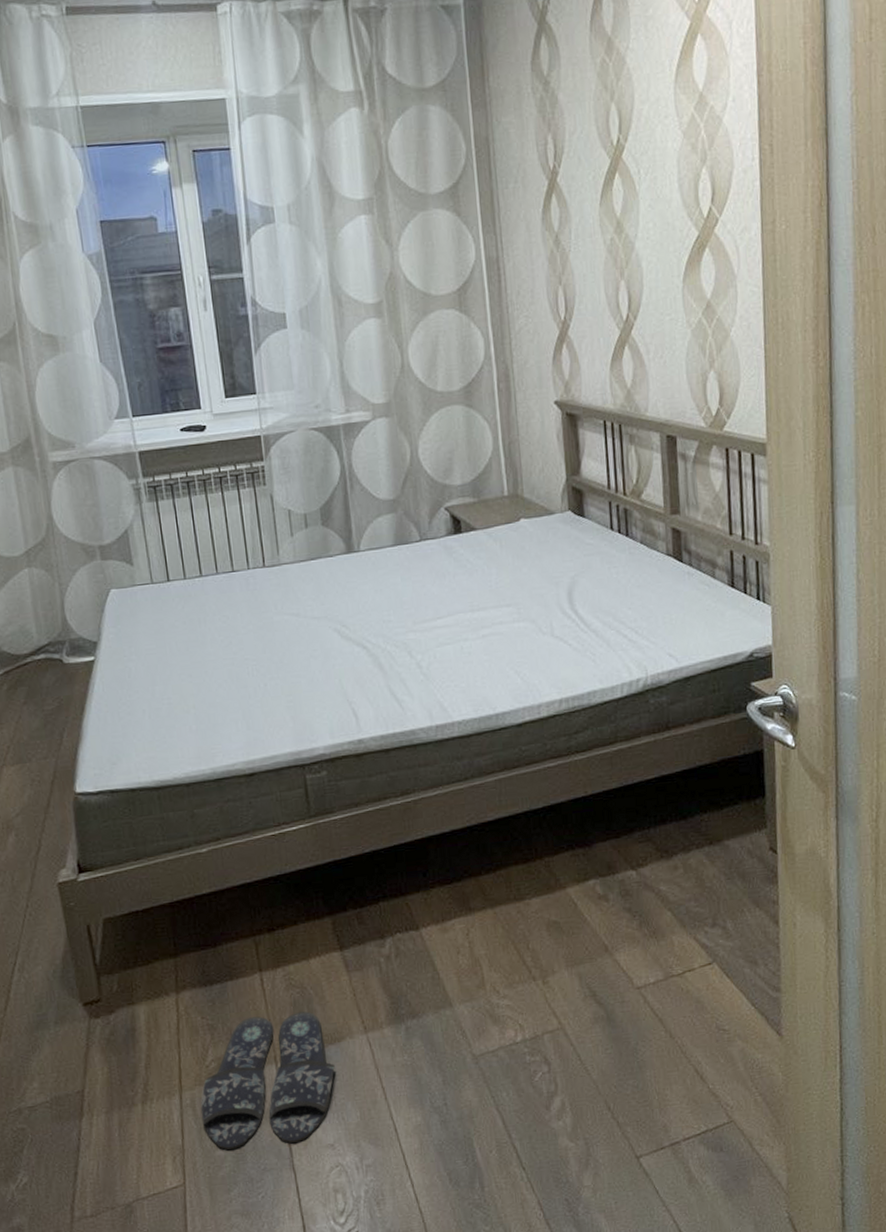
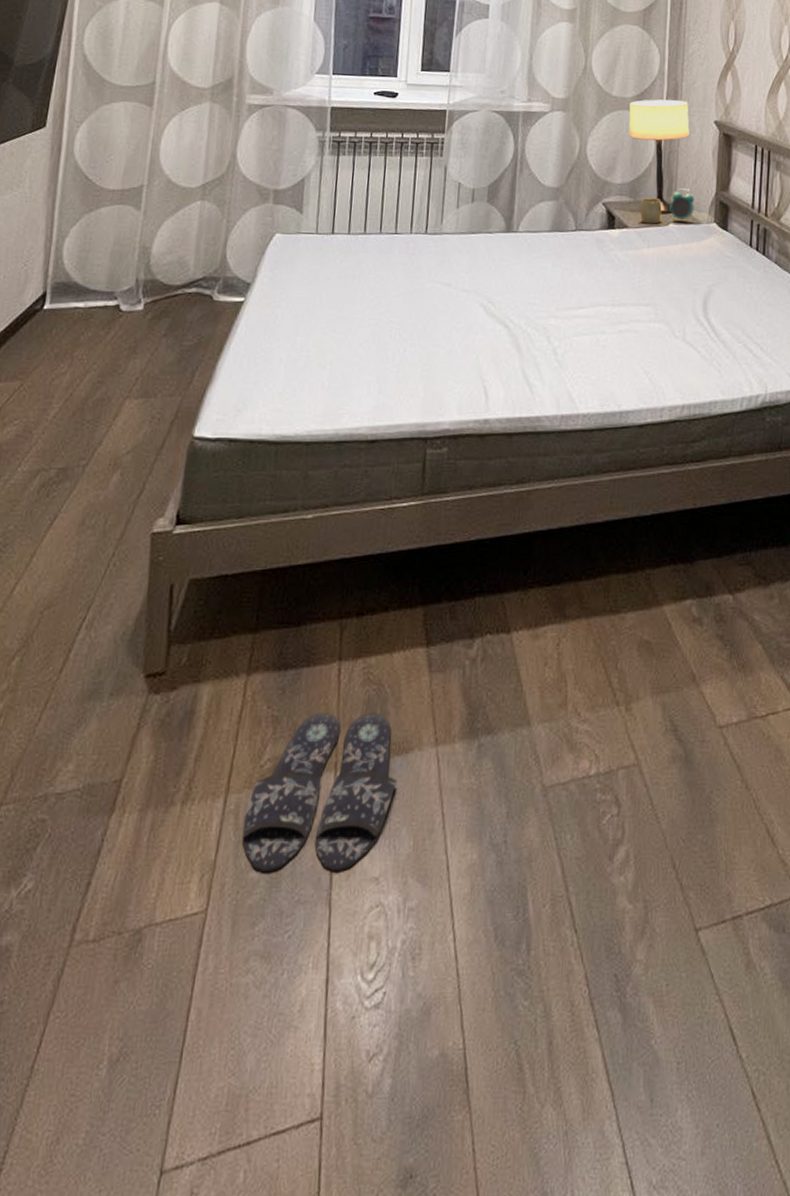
table lamp: none [458,384,529,510] -> present [629,99,690,214]
mug: none [485,494,511,523] -> present [639,198,662,224]
alarm clock: none [517,479,545,515] -> present [669,188,695,223]

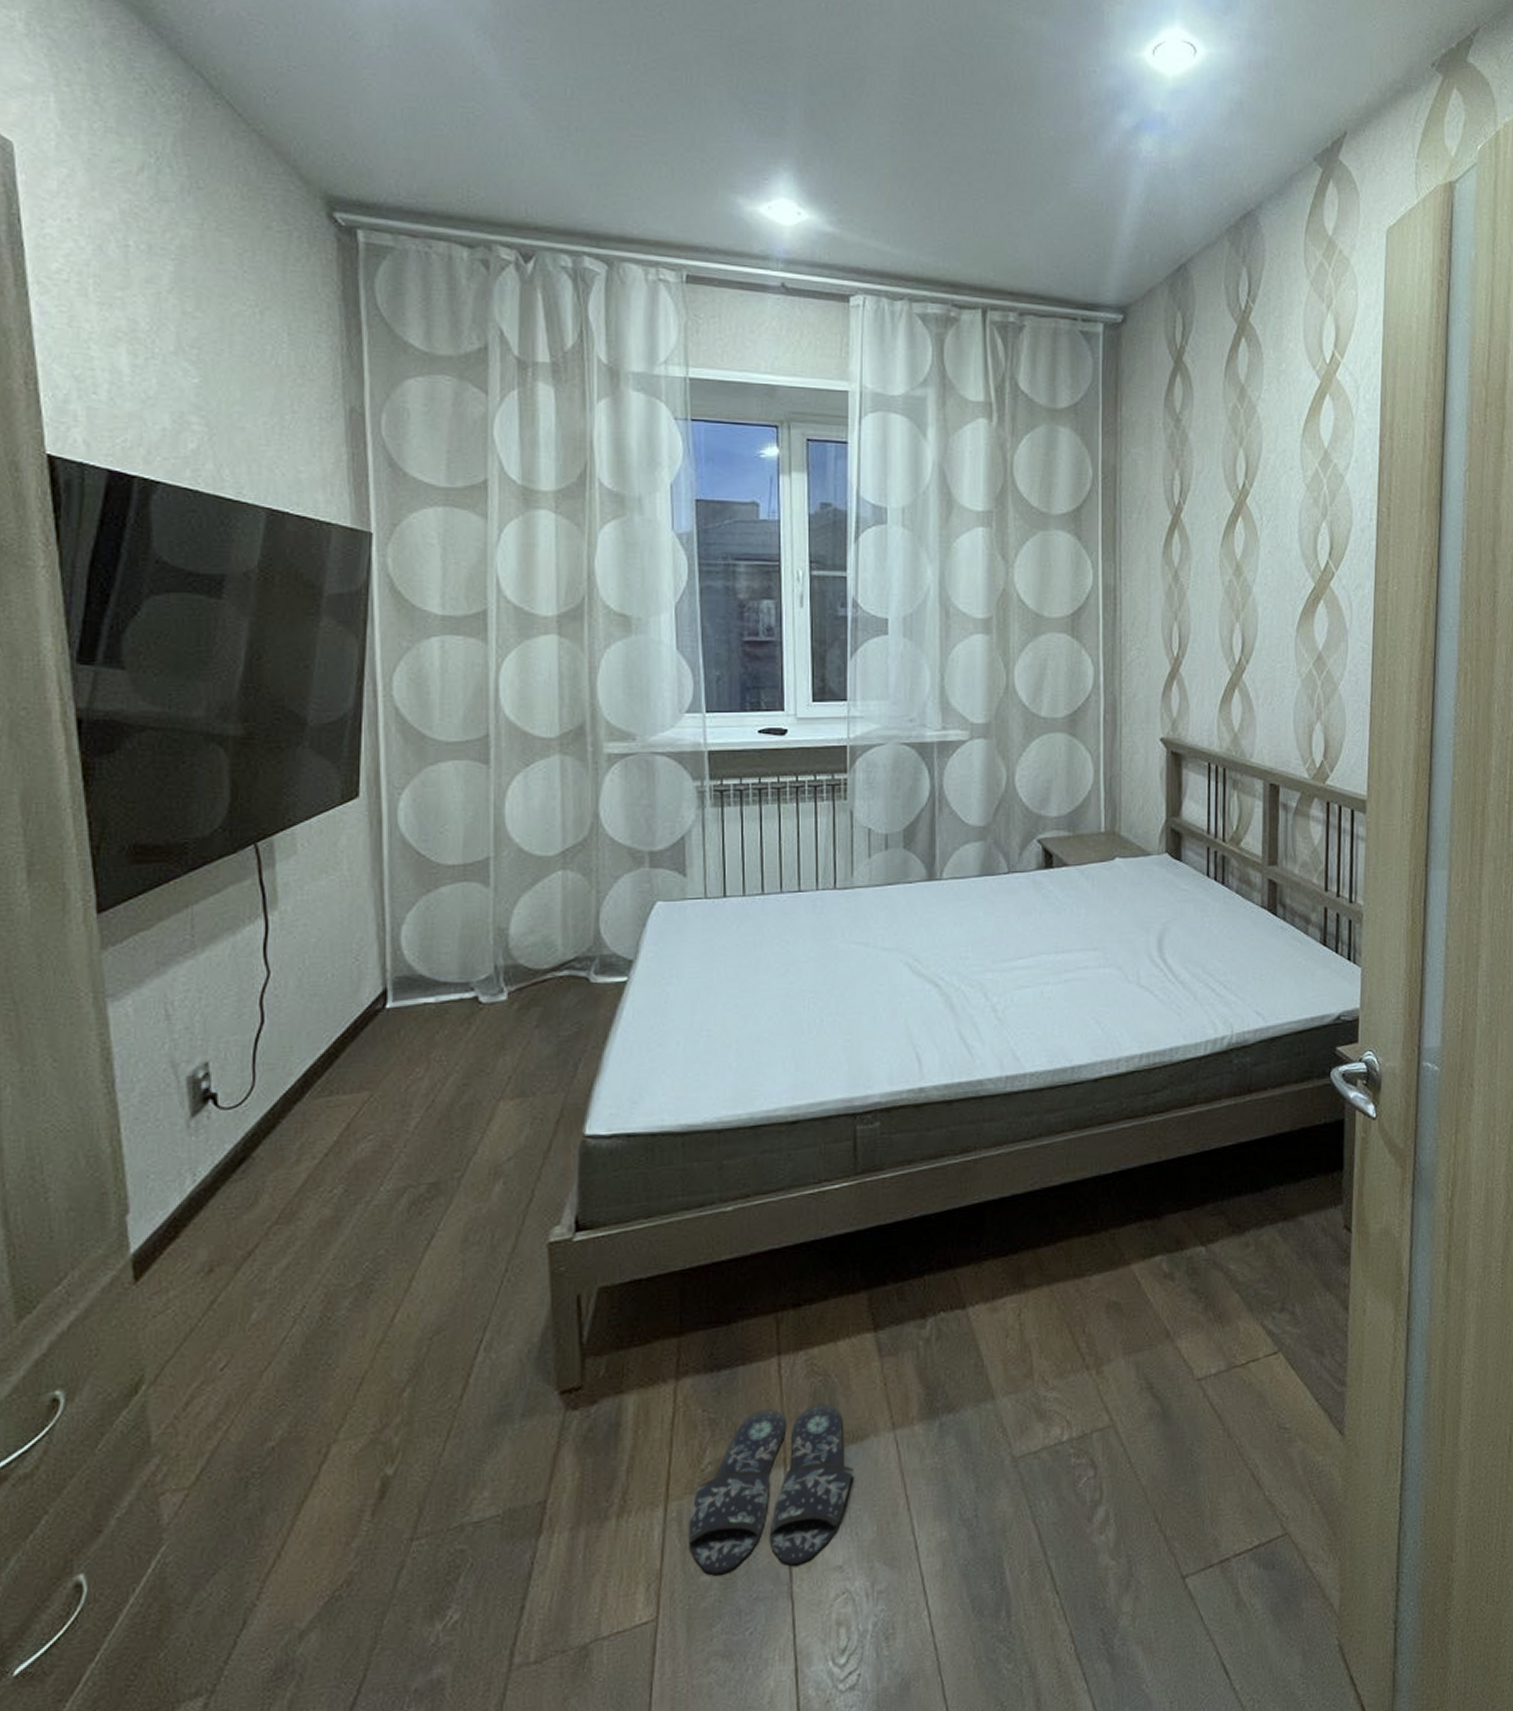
table lamp: present [629,99,690,214] -> none [1062,718,1132,848]
mug: present [639,198,662,224] -> none [1080,831,1106,860]
alarm clock: present [669,188,695,223] -> none [1114,817,1142,856]

